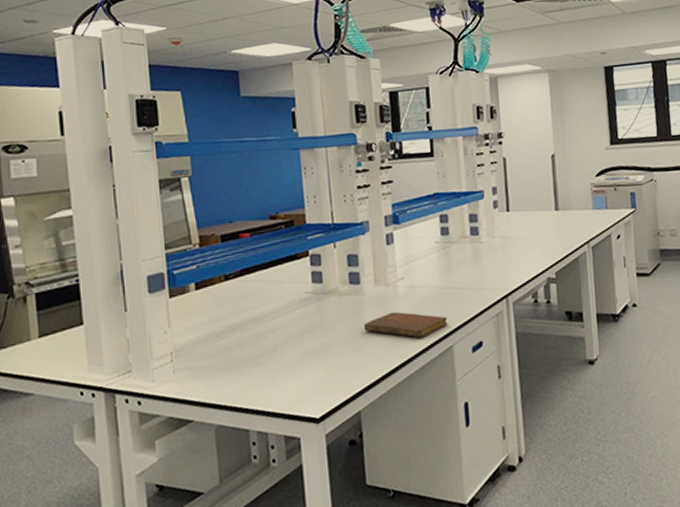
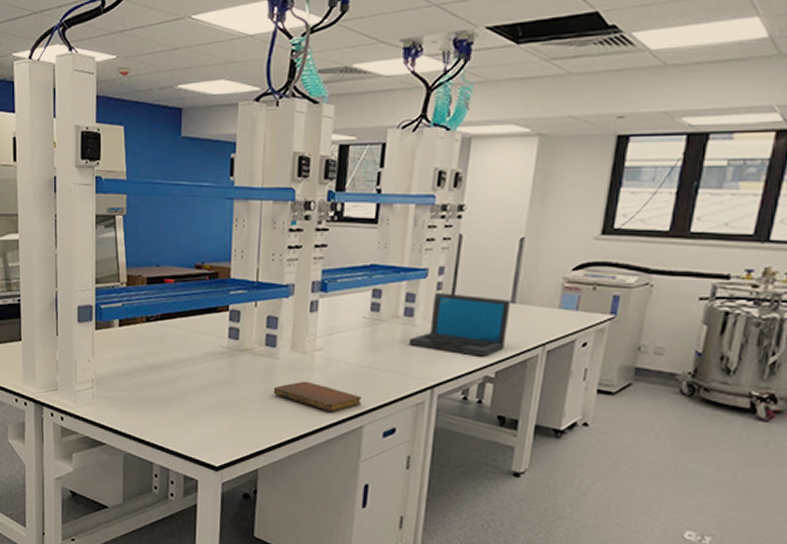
laptop: none [478,208,558,262] -> present [408,293,511,357]

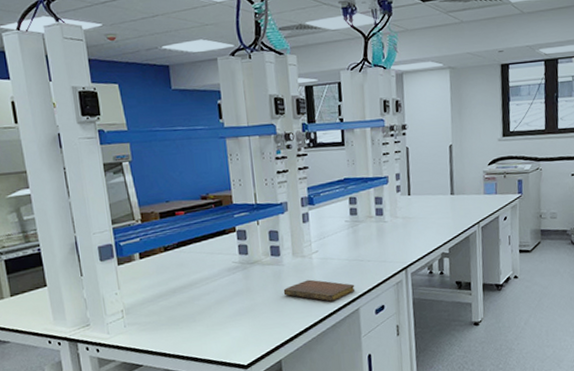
laptop: present [408,293,511,357] -> none [382,192,452,239]

